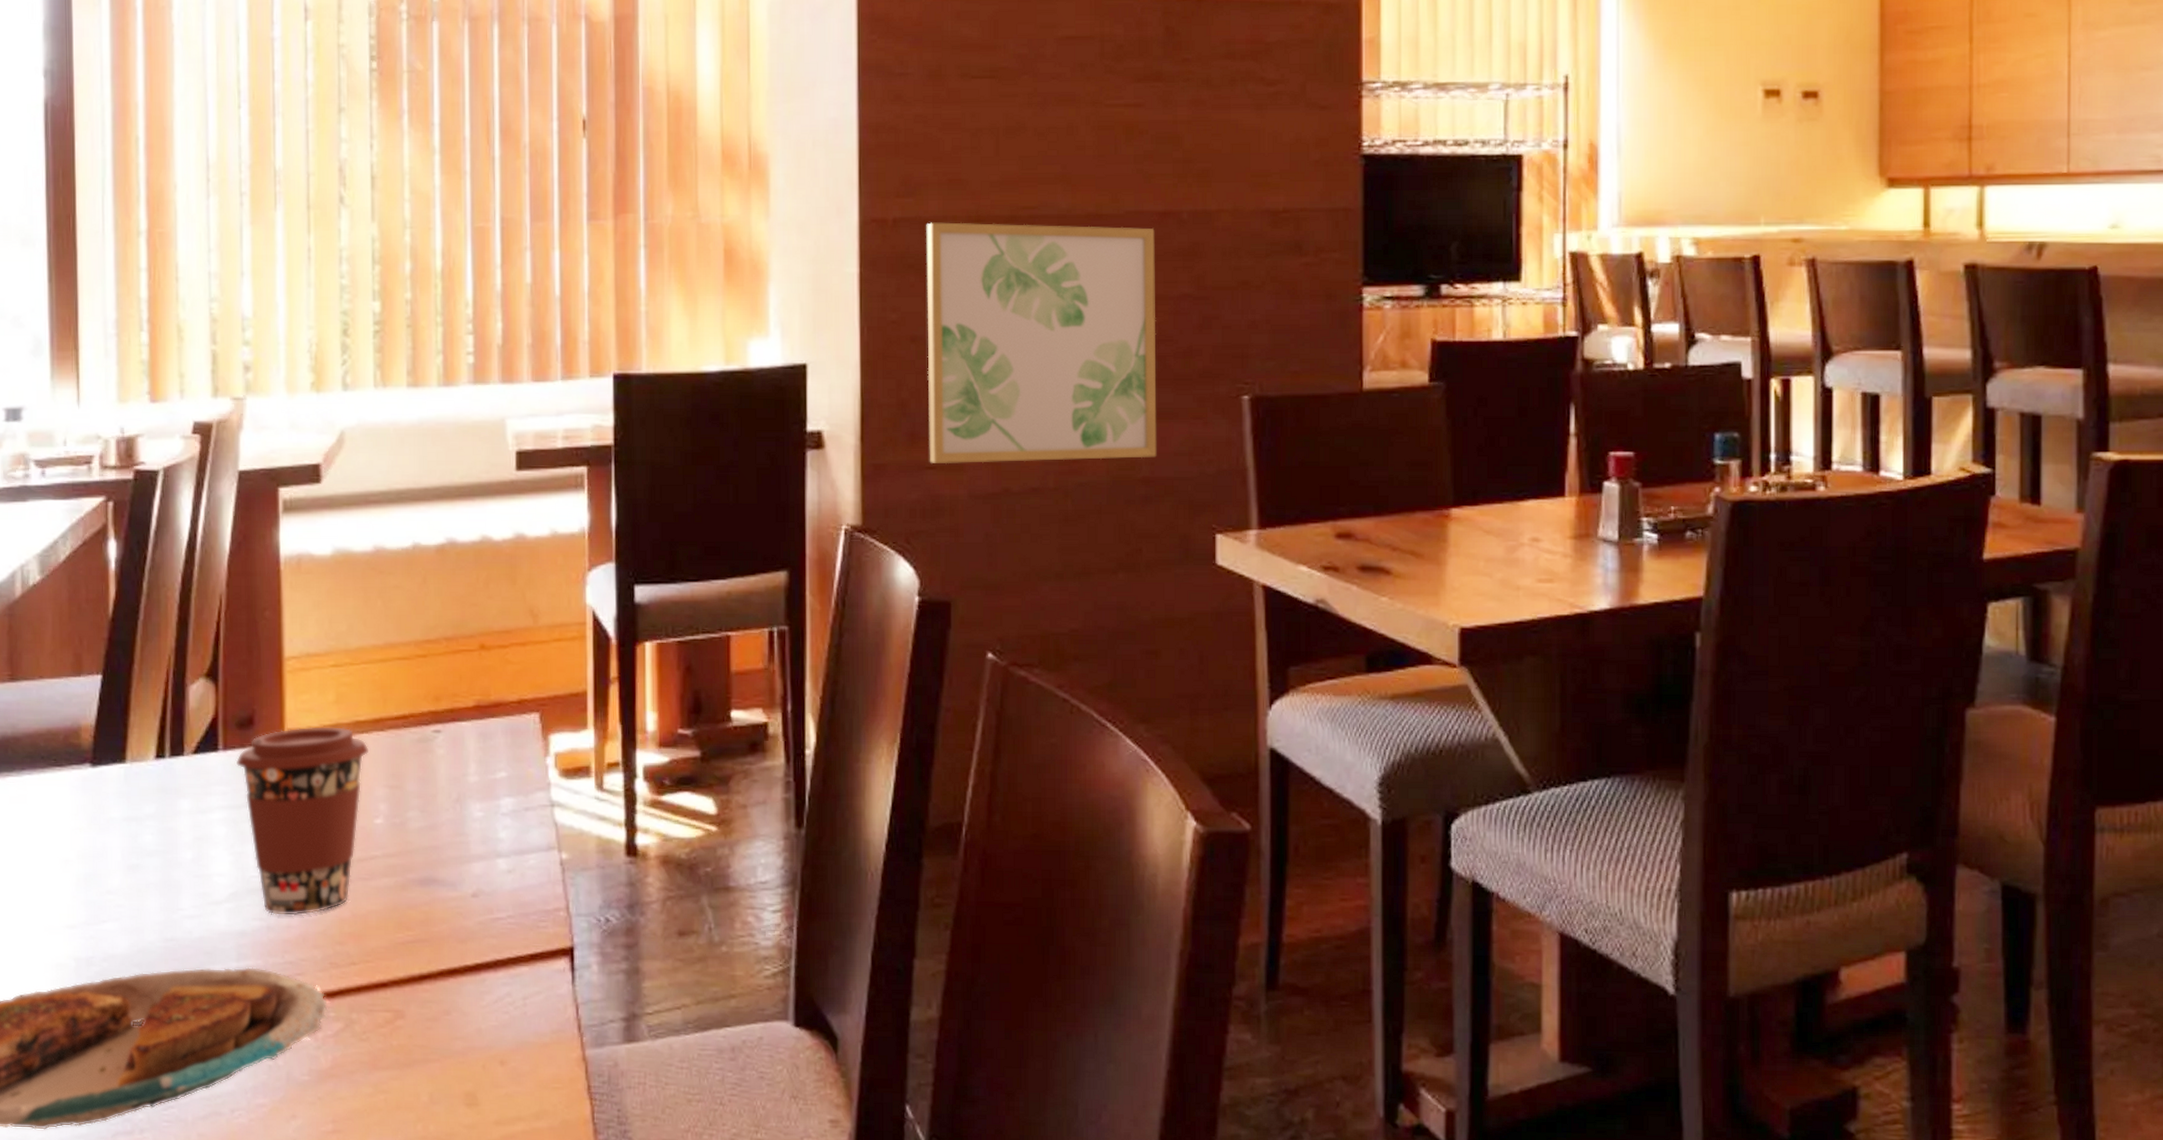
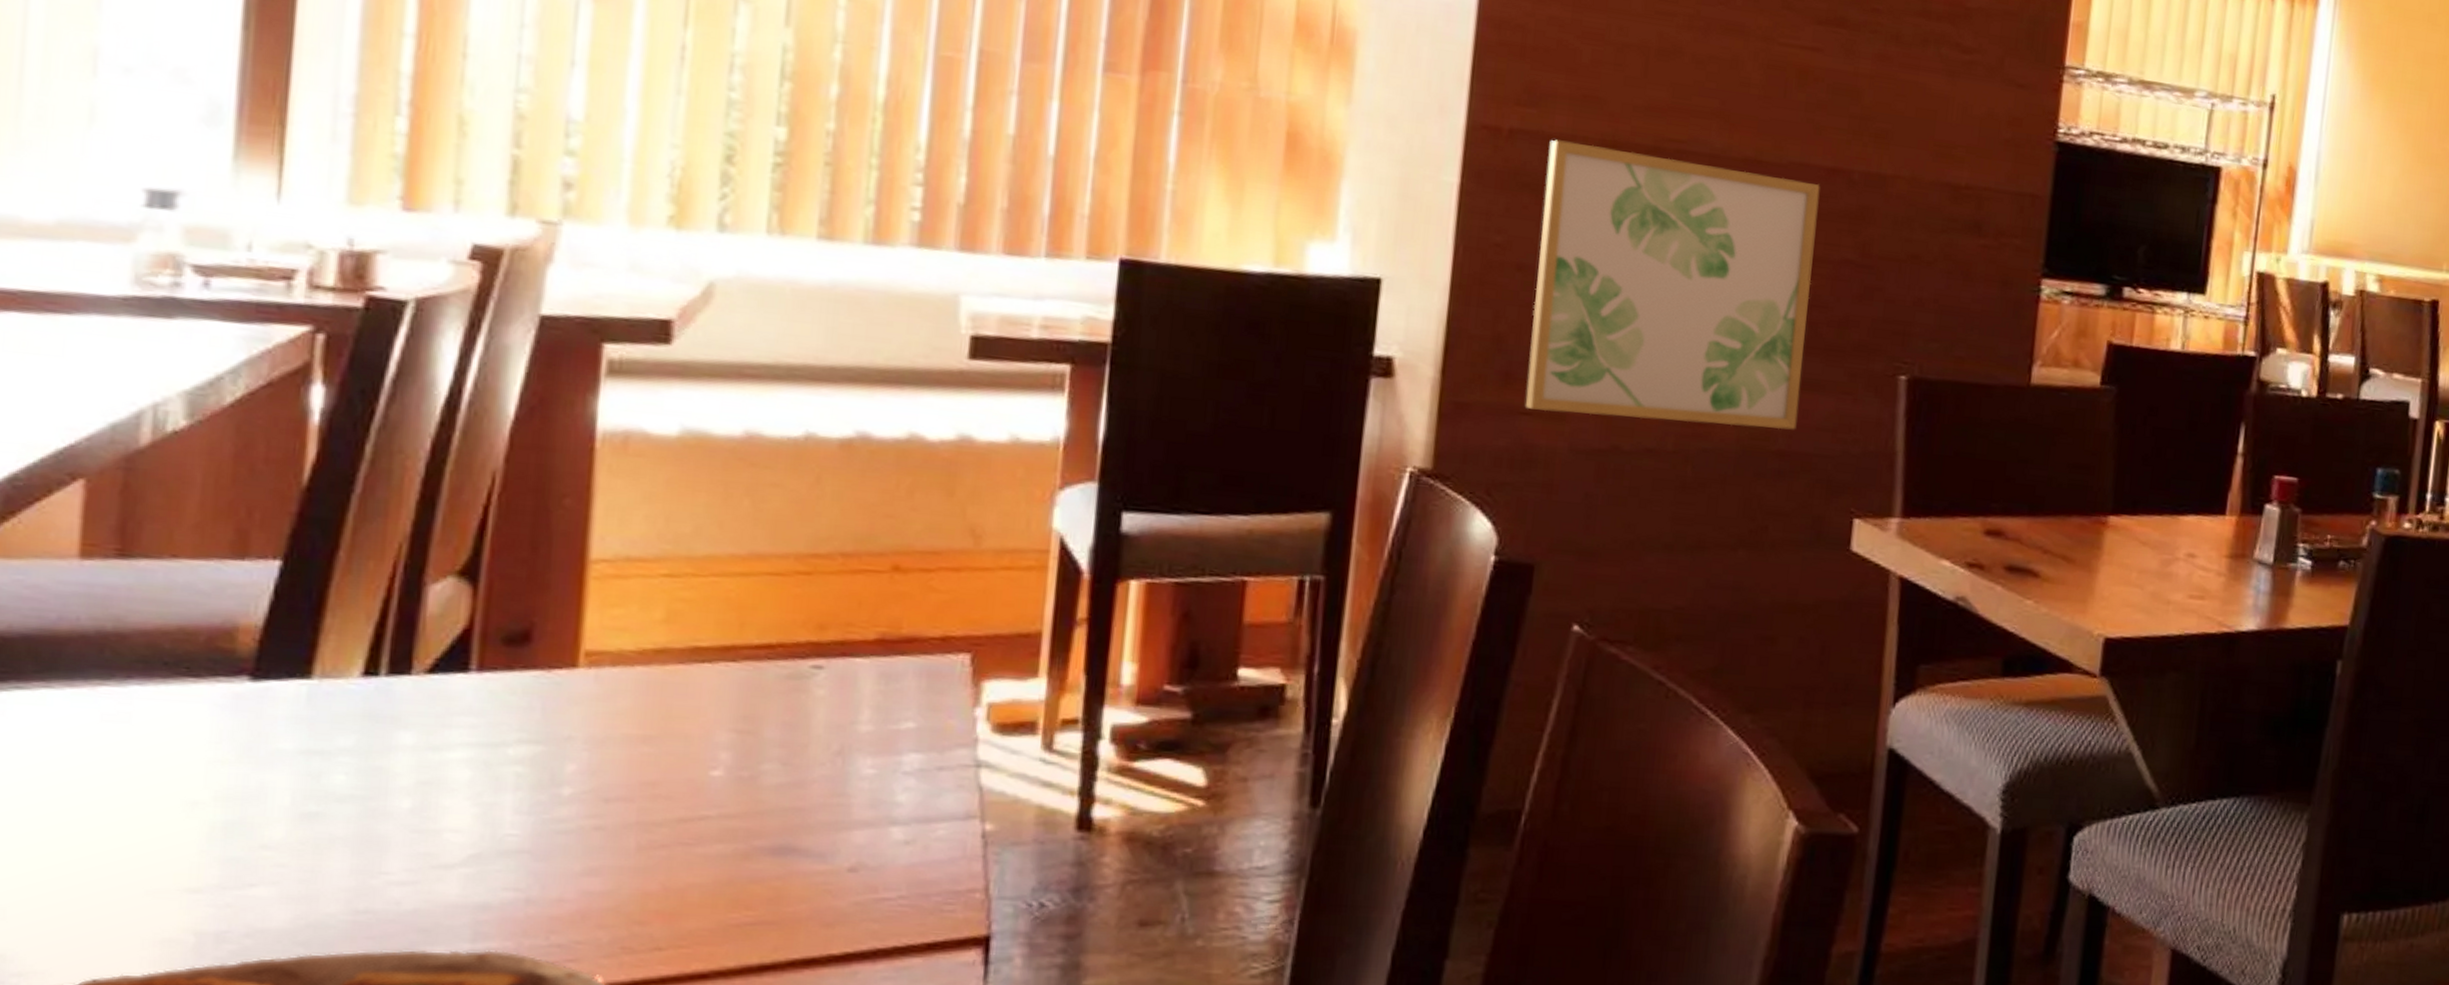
coffee cup: present [235,726,368,916] -> none [496,649,710,887]

